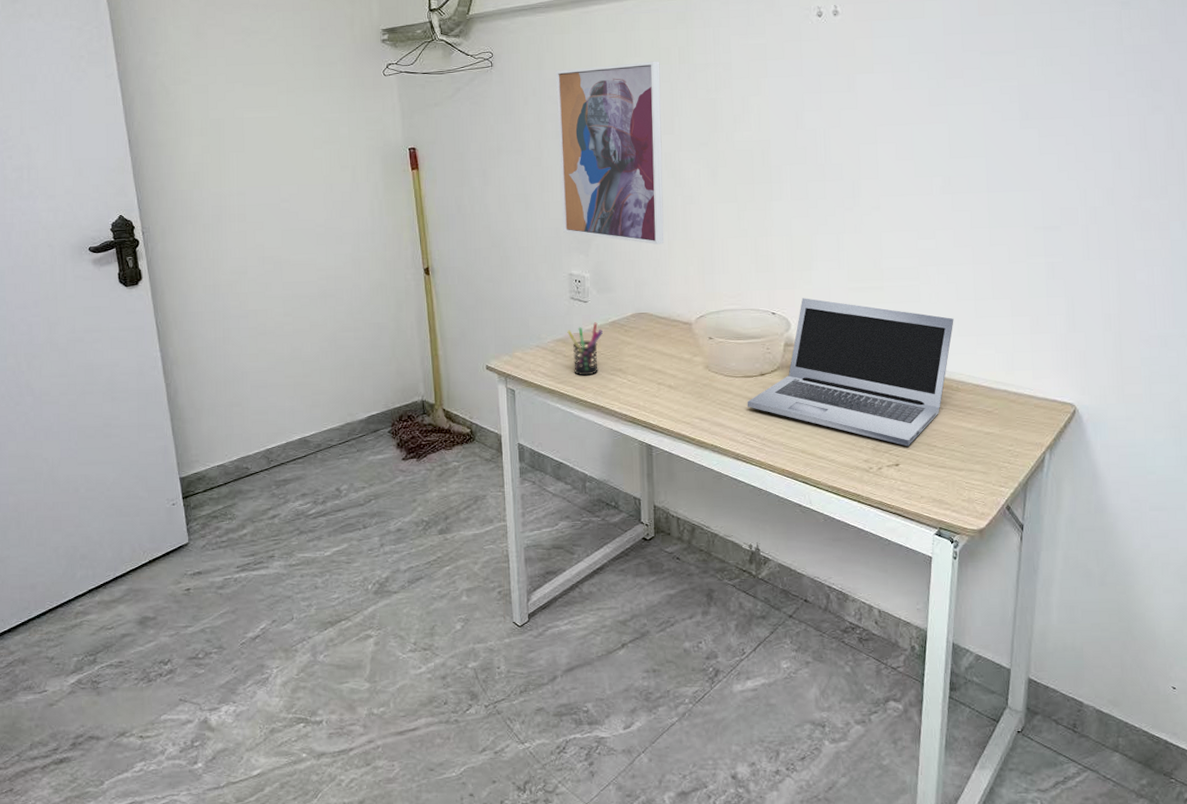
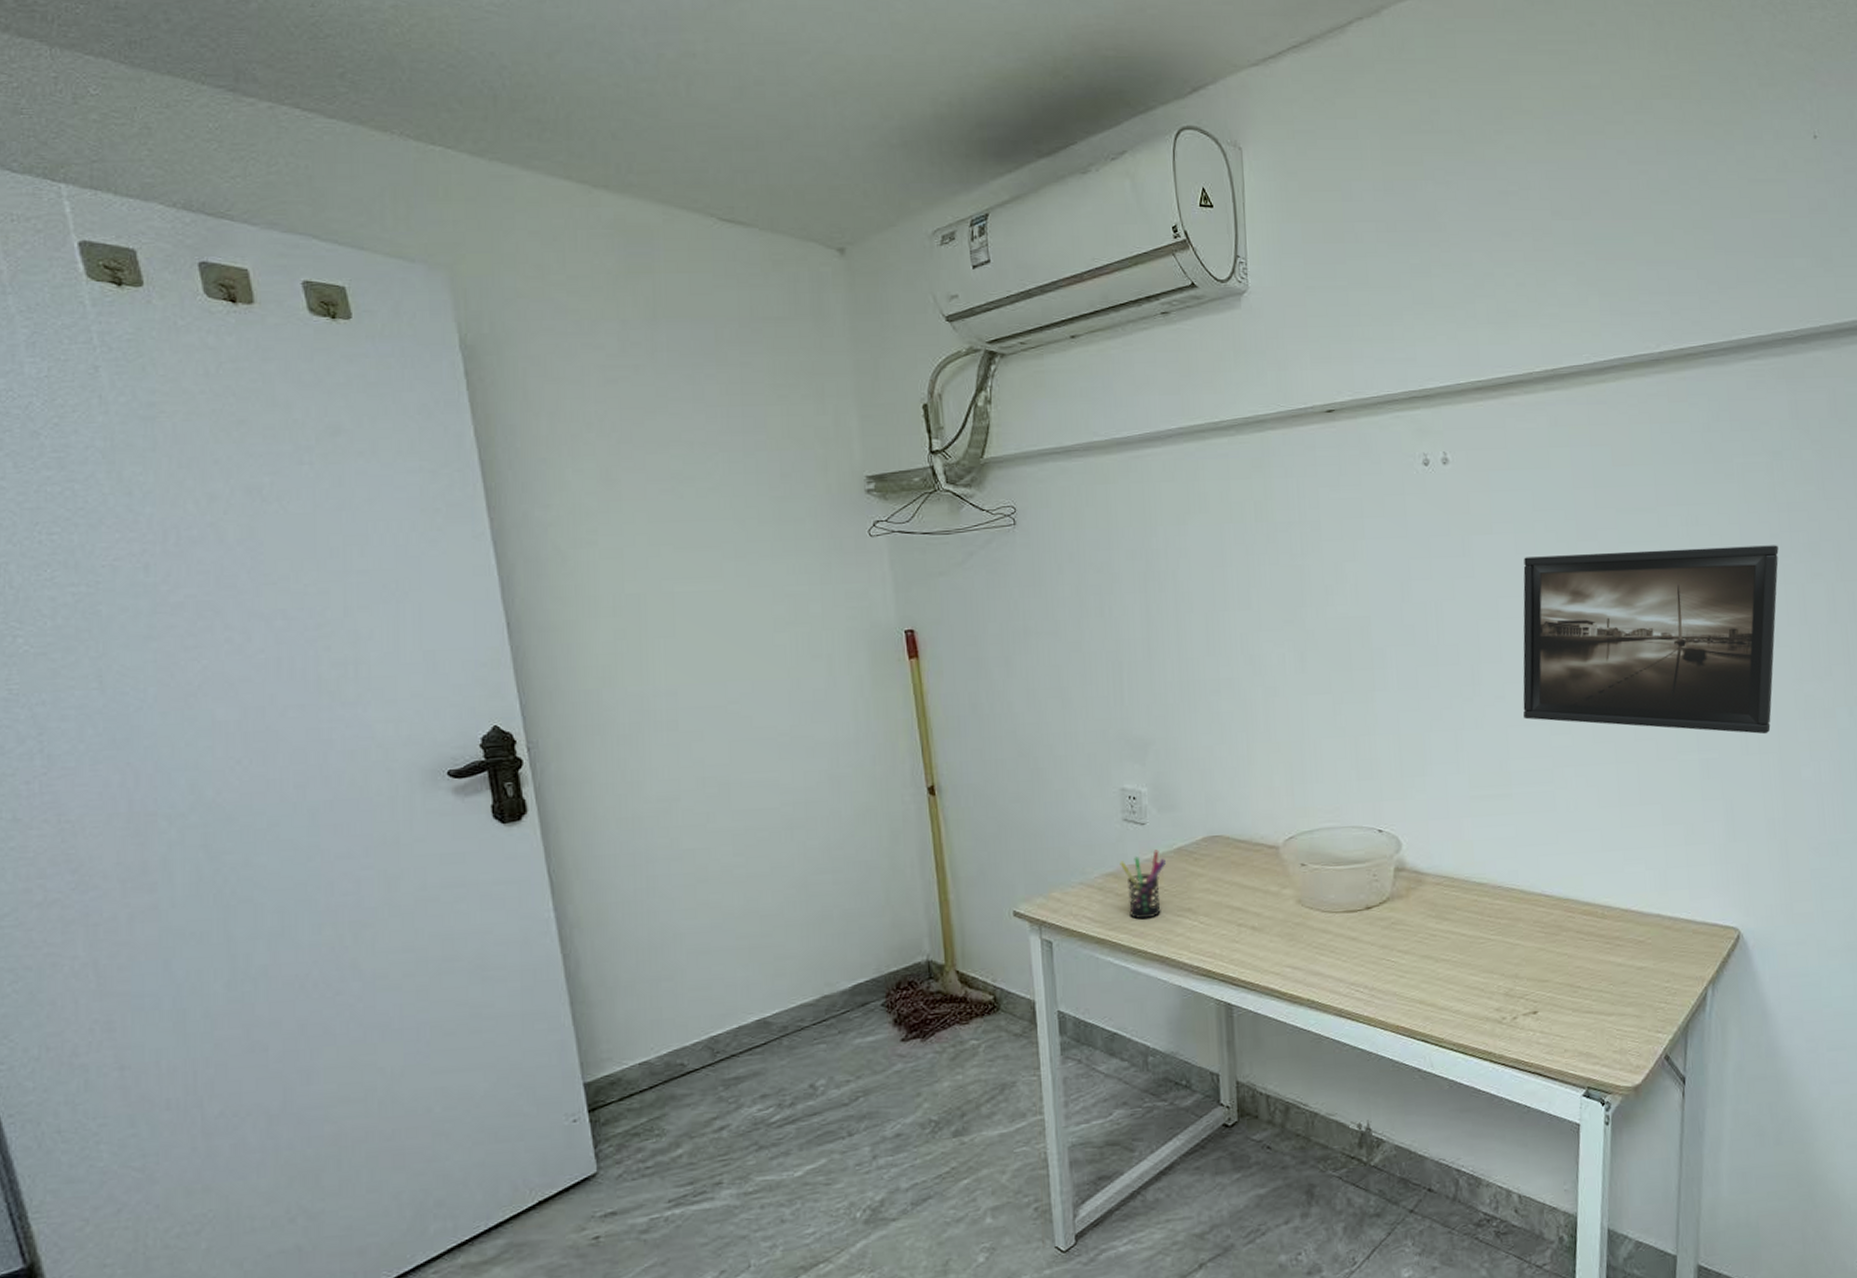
wall art: present [556,61,664,245] -> none [1098,518,1242,749]
laptop: present [747,298,954,447] -> none [1350,810,1597,989]
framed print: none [895,82,1124,243] -> present [1523,545,1779,734]

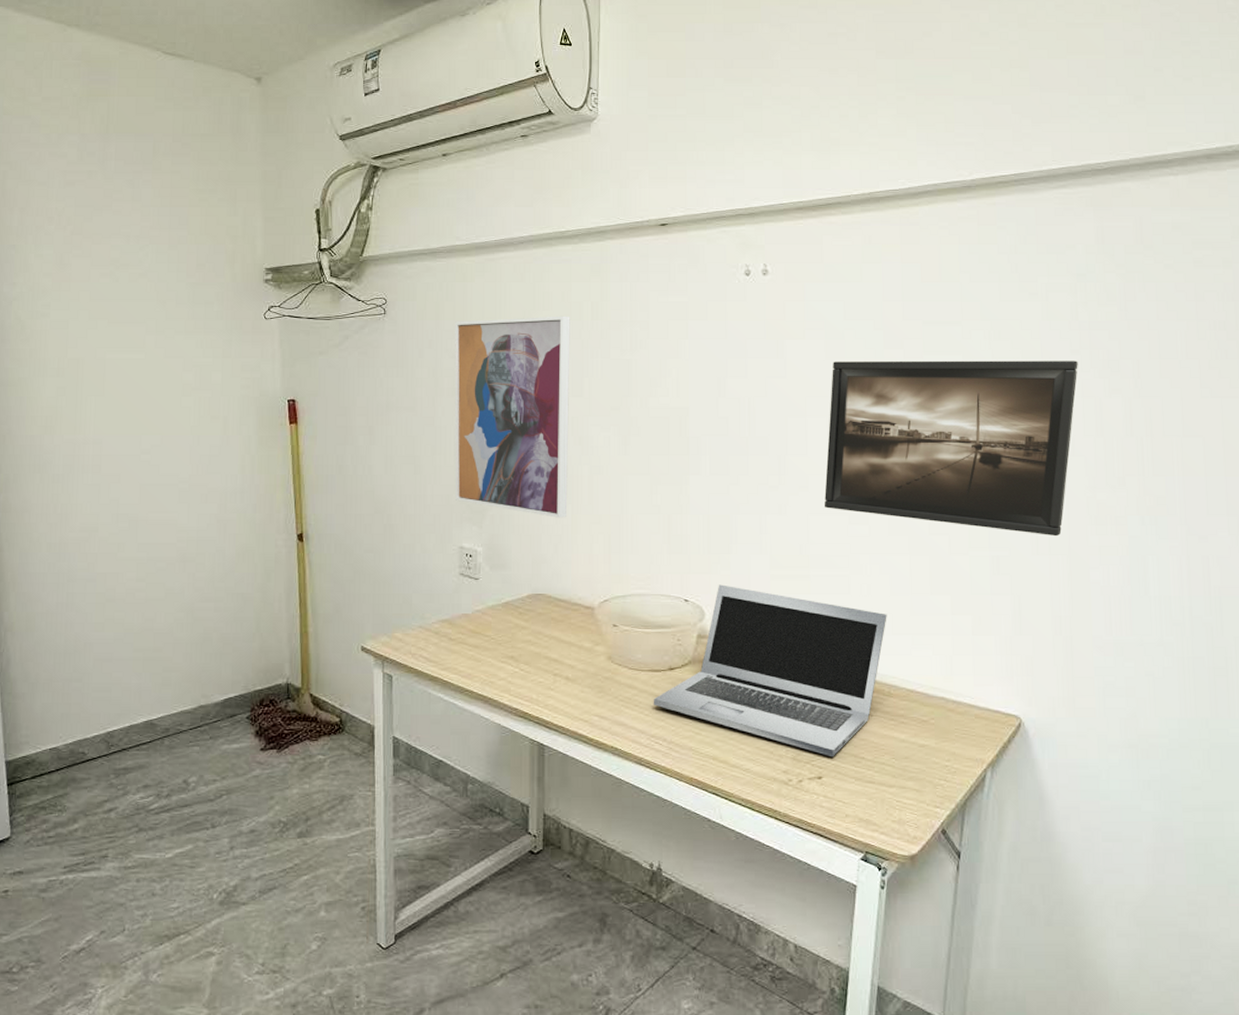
wall art: none [1098,518,1242,749] -> present [454,316,570,518]
pen holder: present [1119,850,1166,919] -> none [454,602,494,663]
laptop: none [1350,810,1597,989] -> present [653,584,887,758]

